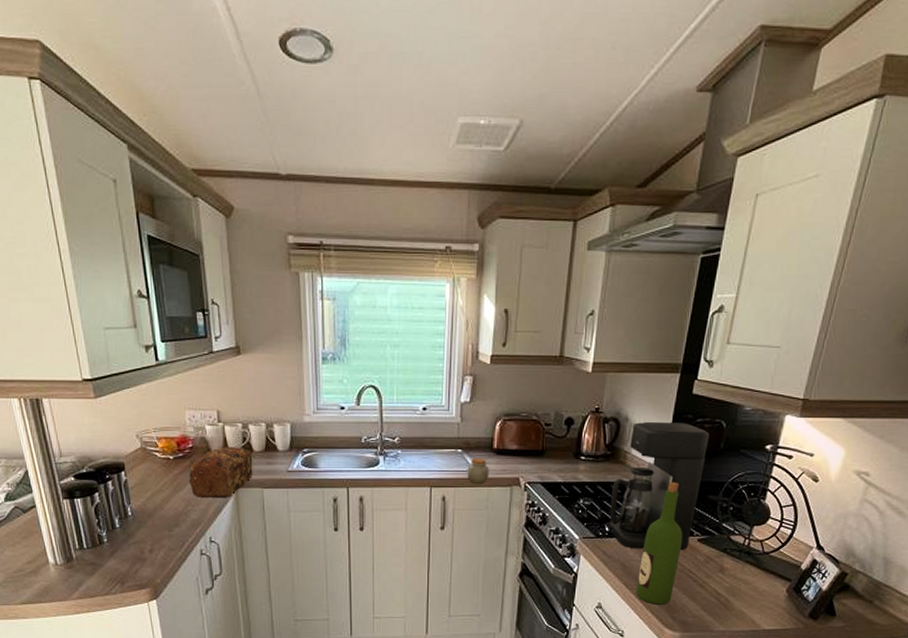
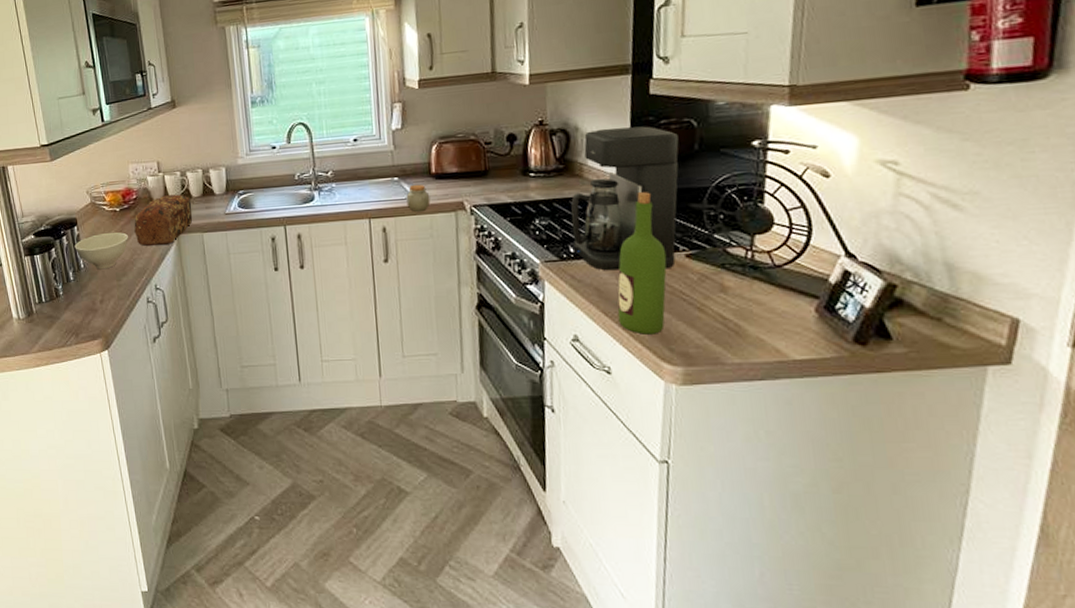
bowl: none [121,481,182,519] -> present [74,232,128,270]

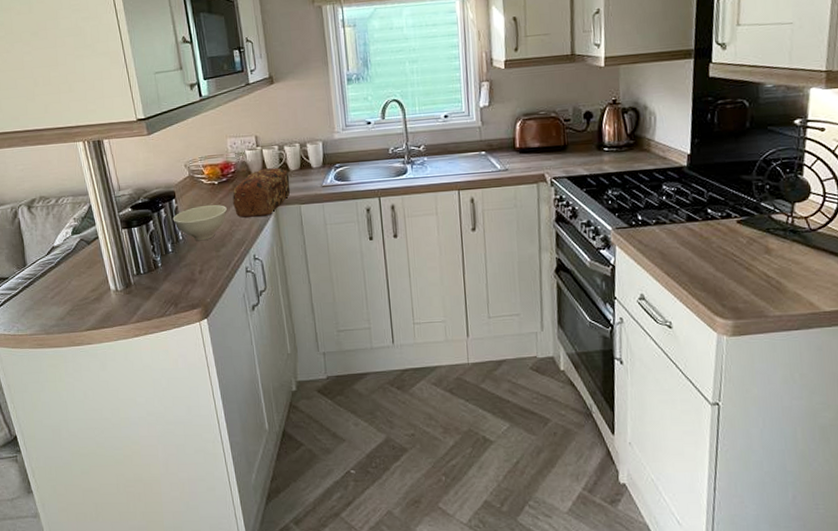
jar: present [406,184,431,213] -> none [492,157,515,185]
coffee maker: present [570,126,679,271] -> none [639,105,733,236]
wine bottle: present [617,192,667,335] -> none [678,165,721,292]

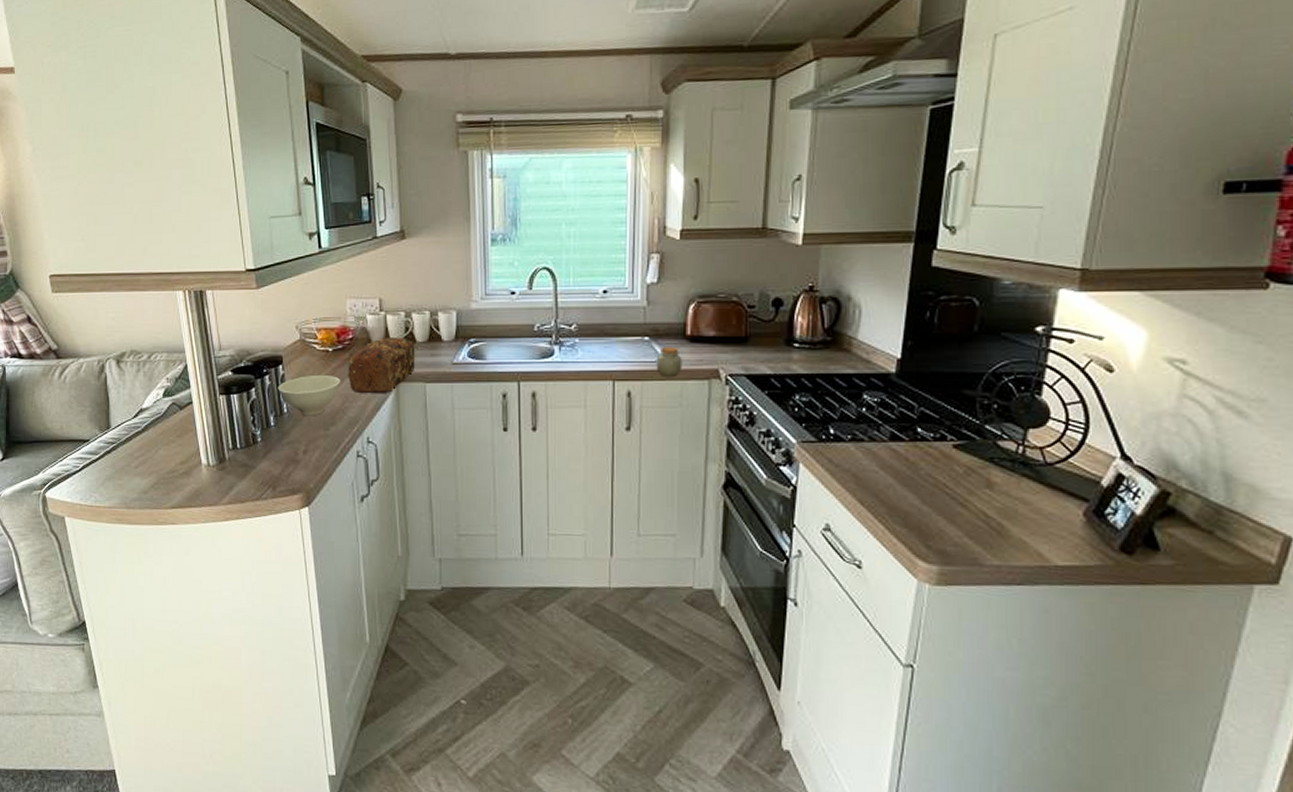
jar: none [492,157,515,185] -> present [656,346,683,378]

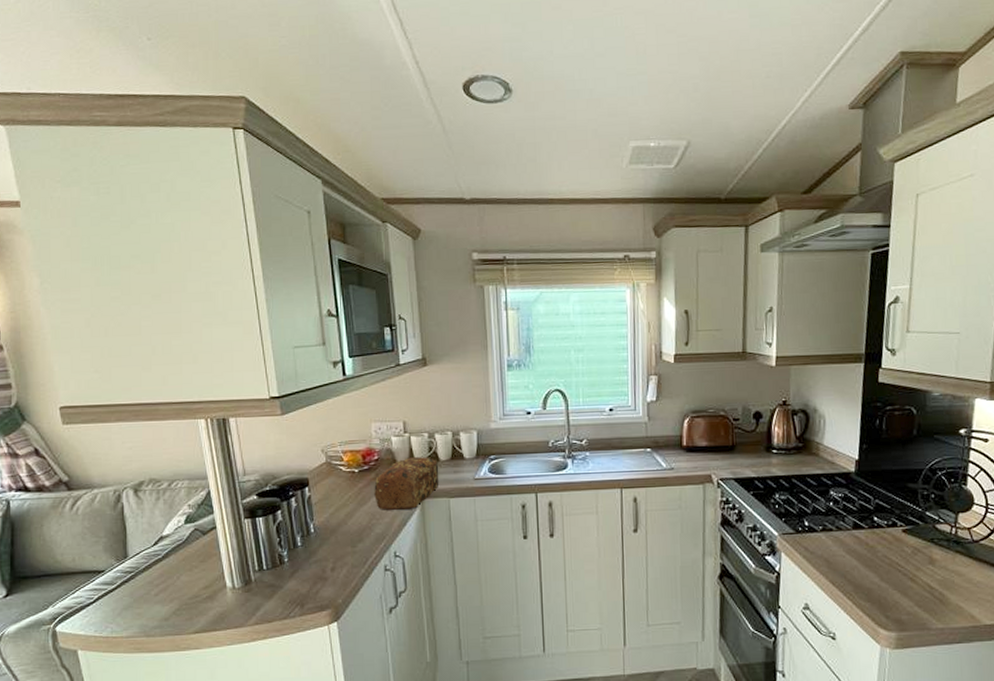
bowl: present [278,376,340,416] -> none [304,495,367,535]
jar: present [656,346,683,378] -> none [657,456,681,484]

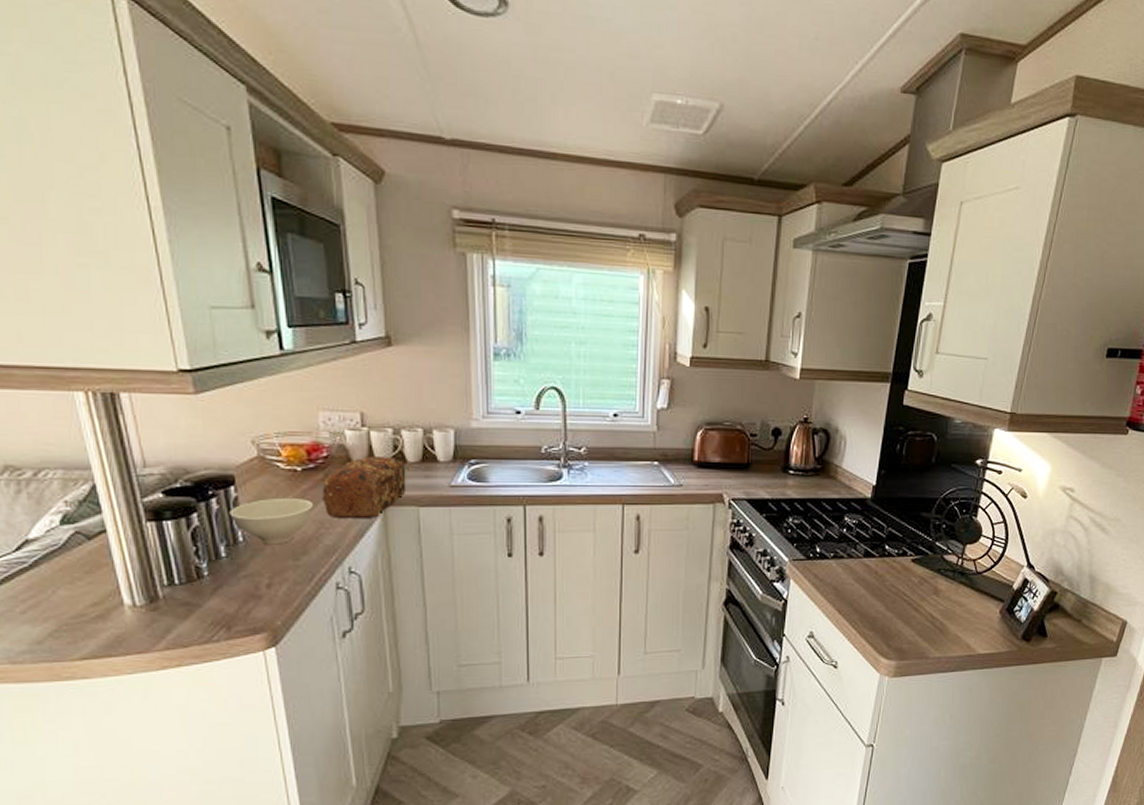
bowl: none [304,495,367,535] -> present [229,499,313,545]

